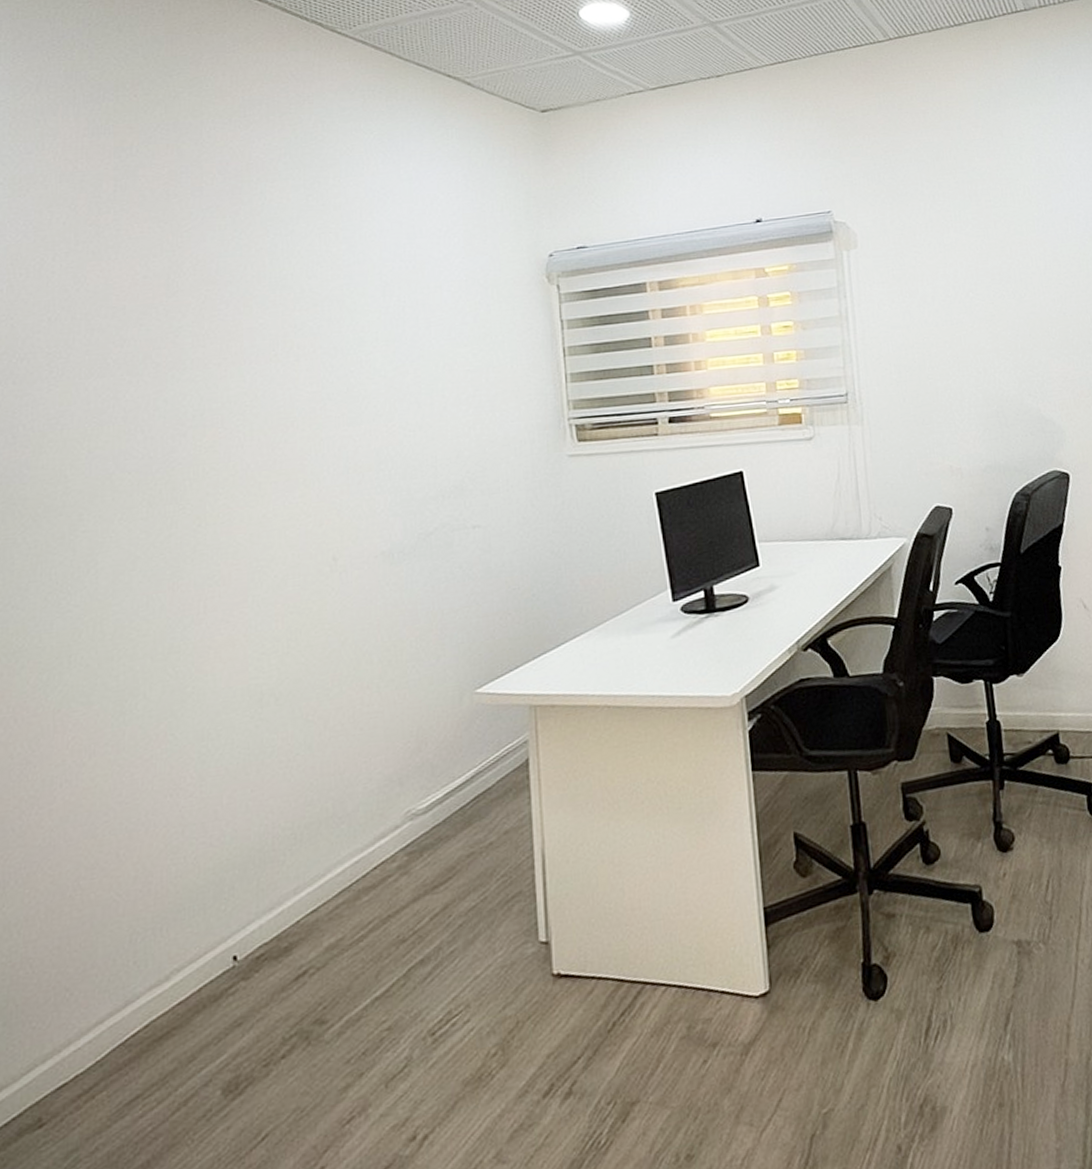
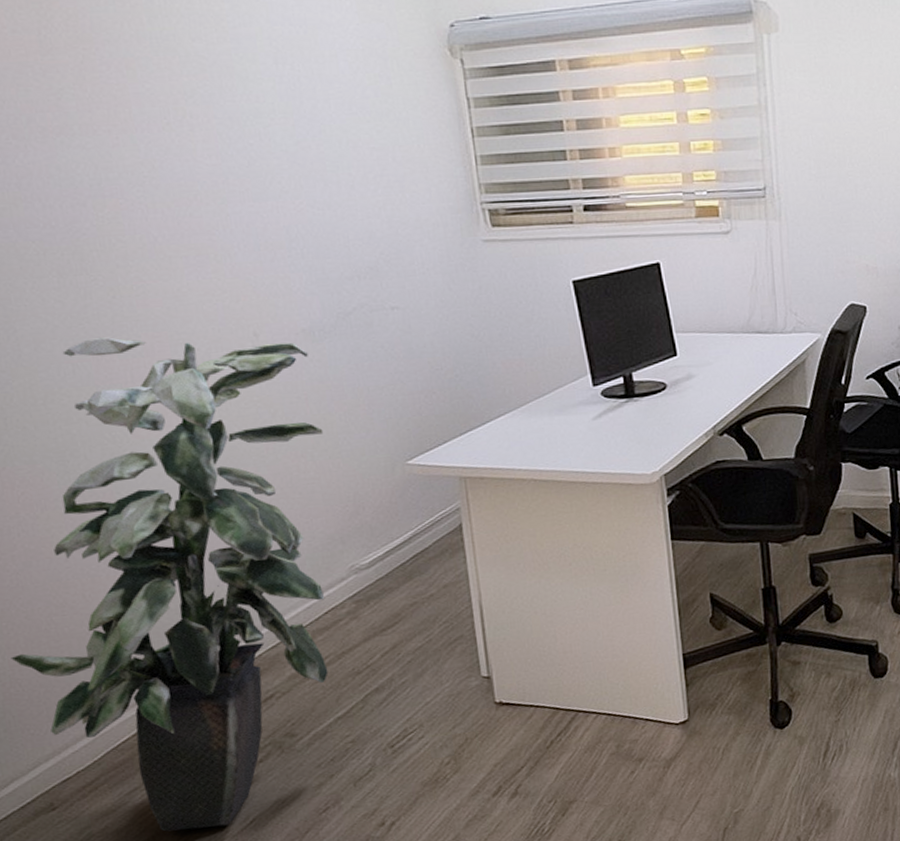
indoor plant: none [26,565,393,1154] -> present [10,337,329,832]

